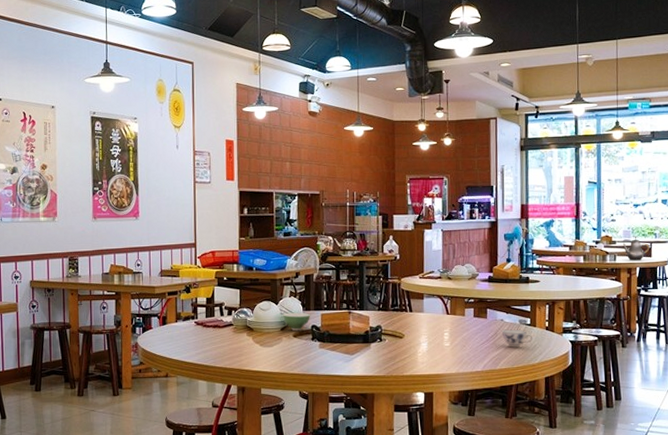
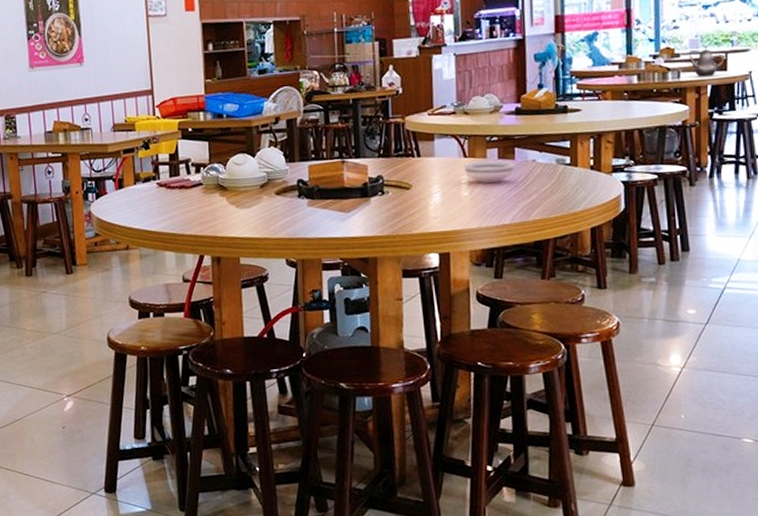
bowl: present [282,312,311,331] -> none [261,165,296,187]
bowl: none [446,318,486,337] -> present [463,161,514,184]
teacup: present [502,329,532,348] -> none [534,170,573,194]

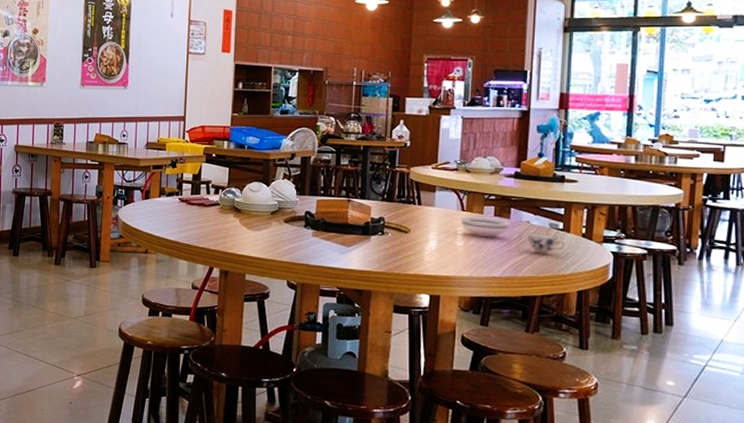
teacup: none [534,170,573,194] -> present [527,233,564,254]
teapot: present [688,46,725,77] -> none [686,137,722,165]

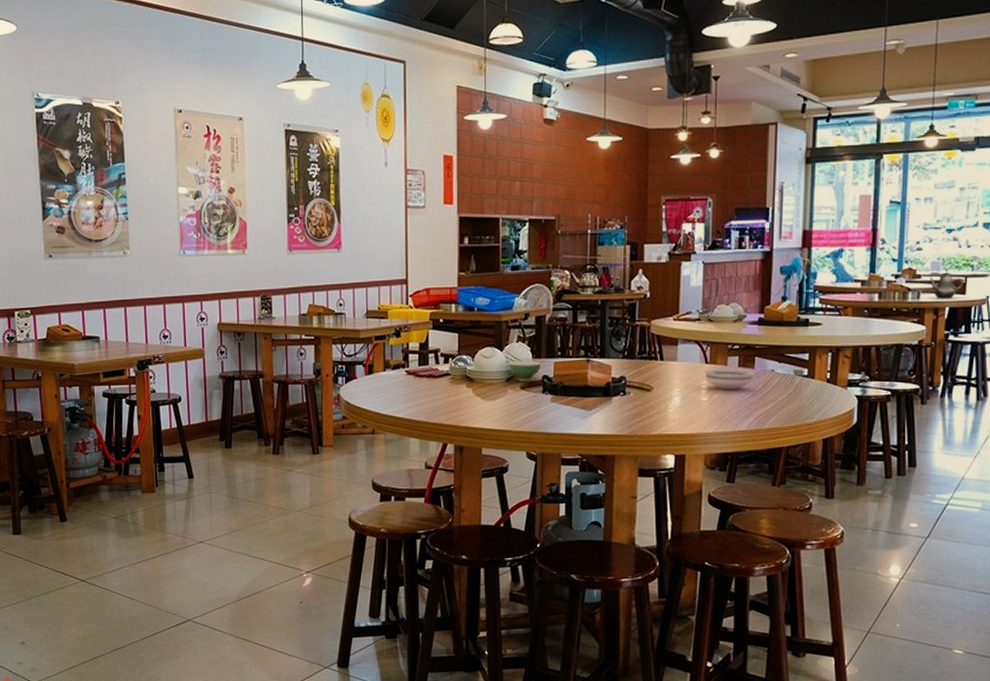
bowl: none [273,196,305,216] -> present [508,360,542,382]
teacup: present [527,233,564,254] -> none [772,381,809,403]
teapot: none [686,137,722,165] -> present [929,269,964,299]

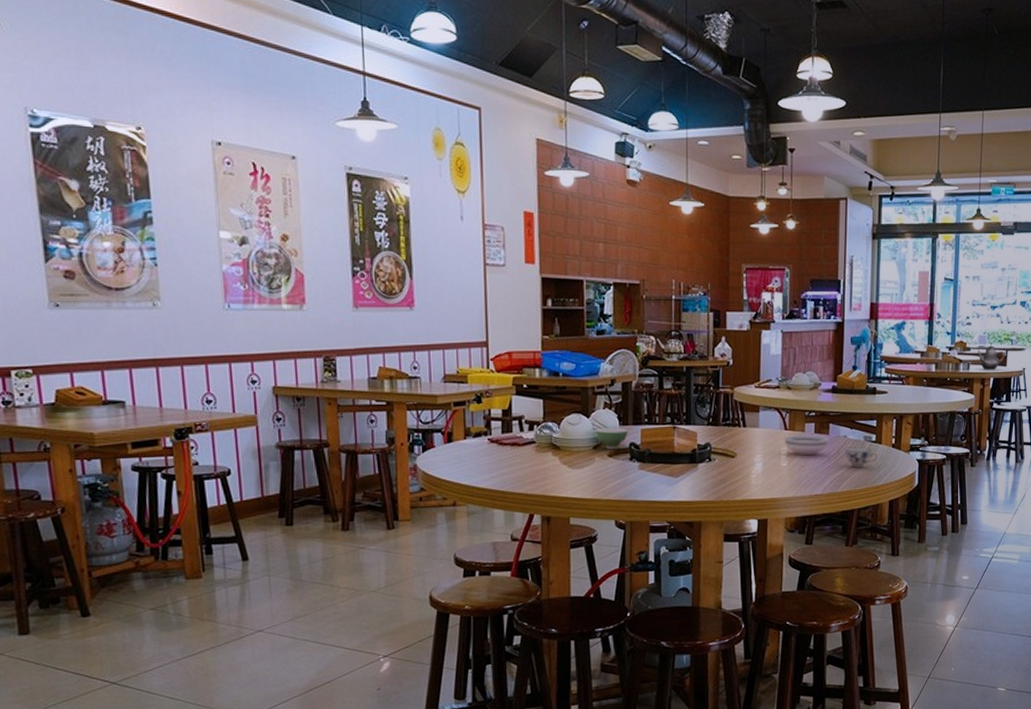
teacup: none [772,381,809,403] -> present [844,447,877,468]

